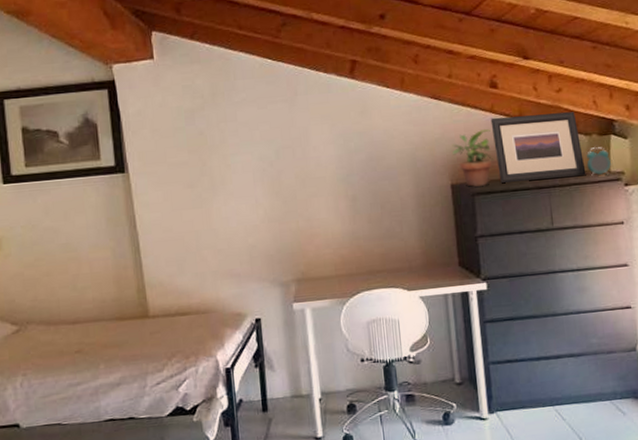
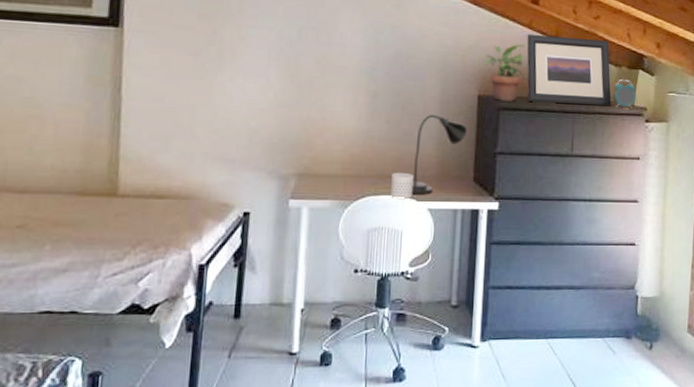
mug: none [380,266,404,292] -> present [389,172,414,200]
desk lamp: none [399,209,446,285] -> present [411,115,467,195]

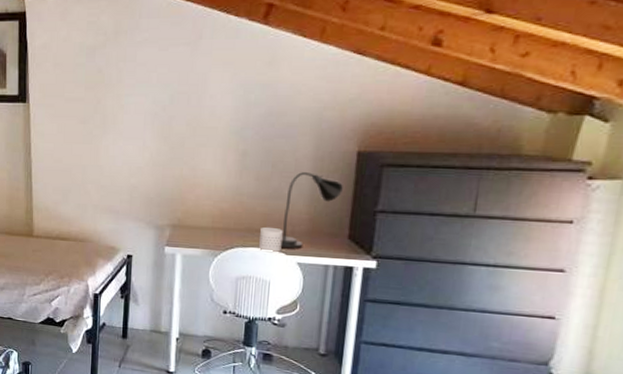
potted plant: present [484,44,525,103] -> none [367,94,420,159]
picture frame: present [526,35,611,107] -> none [419,82,541,161]
alarm clock: present [613,79,637,109] -> none [539,128,577,164]

